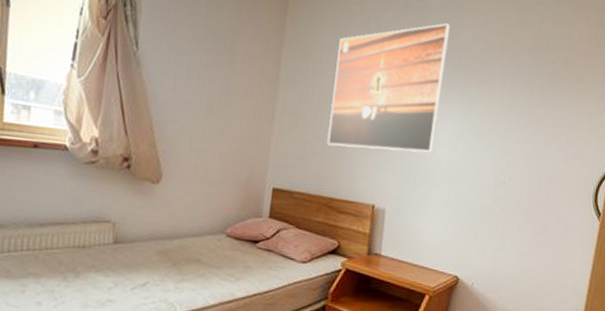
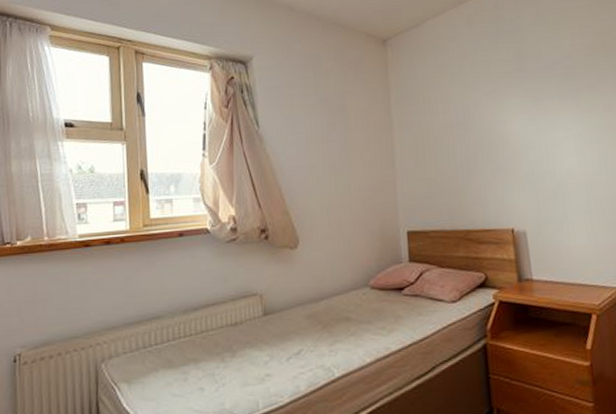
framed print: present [327,23,450,153] -> none [442,38,561,179]

